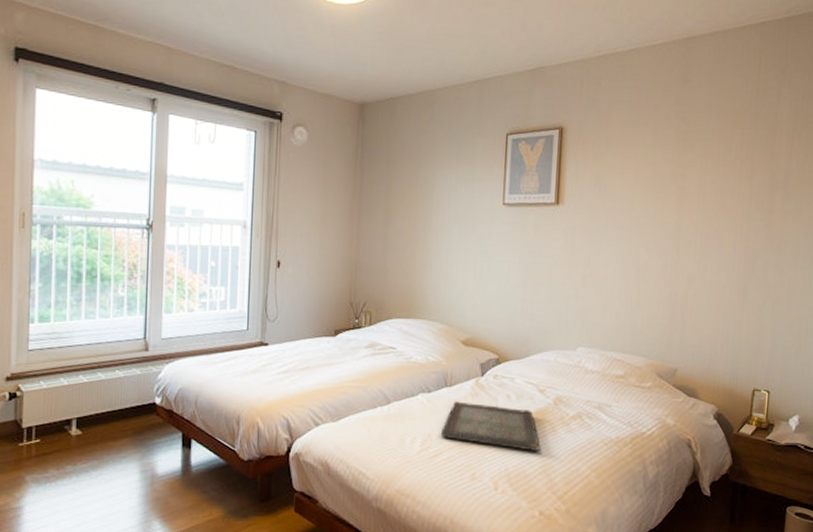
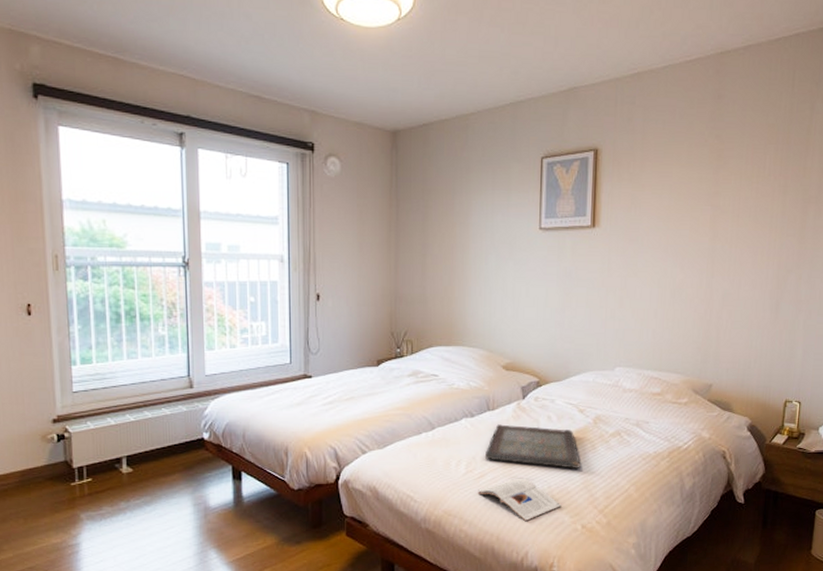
magazine: none [432,459,519,504] -> present [477,479,562,521]

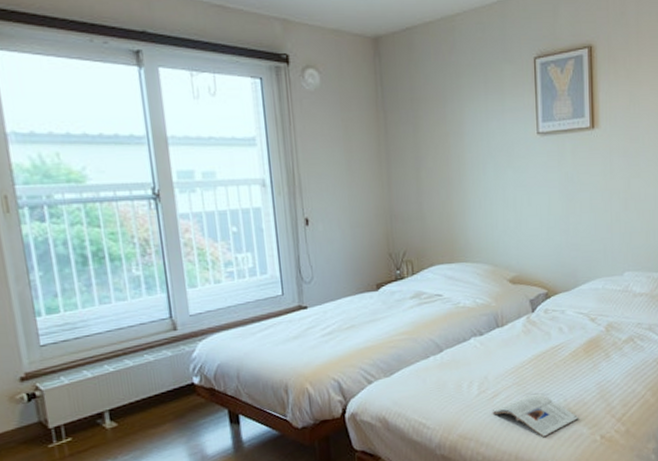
serving tray: present [485,424,580,468] -> none [497,339,595,380]

